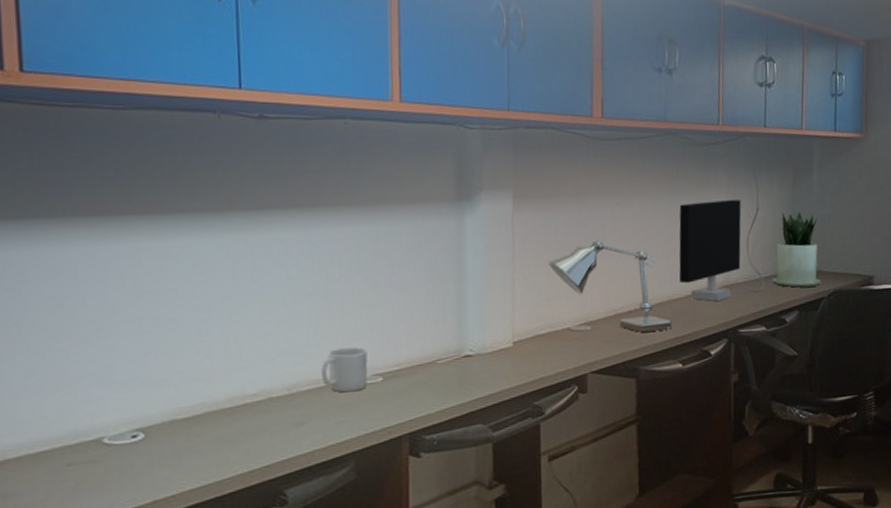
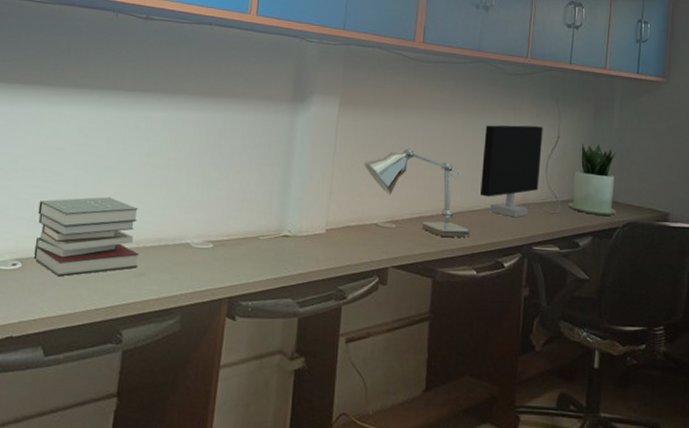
books: none [154,340,295,442] -> present [33,197,139,277]
mug: present [321,347,368,393] -> none [164,214,203,254]

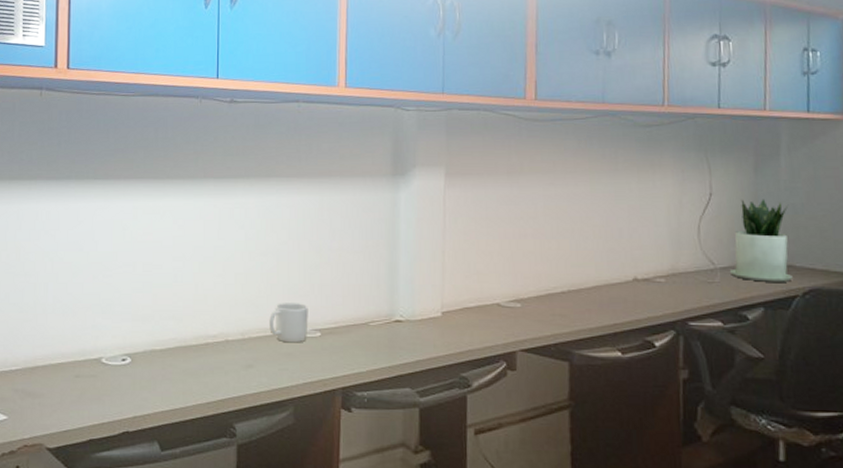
books: present [33,197,139,277] -> none [141,288,246,371]
mug: none [164,214,203,254] -> present [269,303,309,343]
desk lamp: present [365,148,470,238] -> none [479,218,610,315]
monitor: present [481,125,543,218] -> none [618,184,691,290]

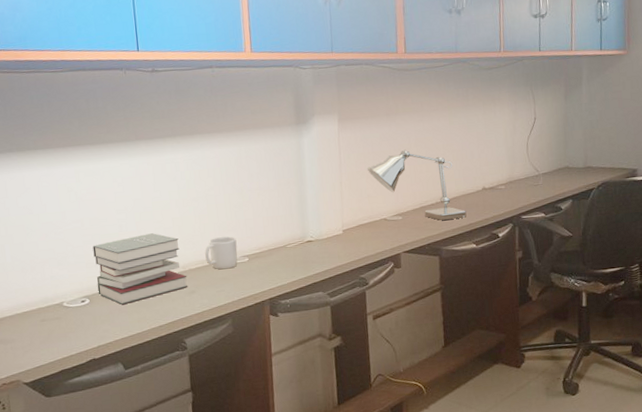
books: none [141,288,246,371] -> present [92,233,188,305]
desk lamp: none [479,218,610,315] -> present [368,149,467,220]
planter: present [729,199,794,282] -> none [548,119,592,181]

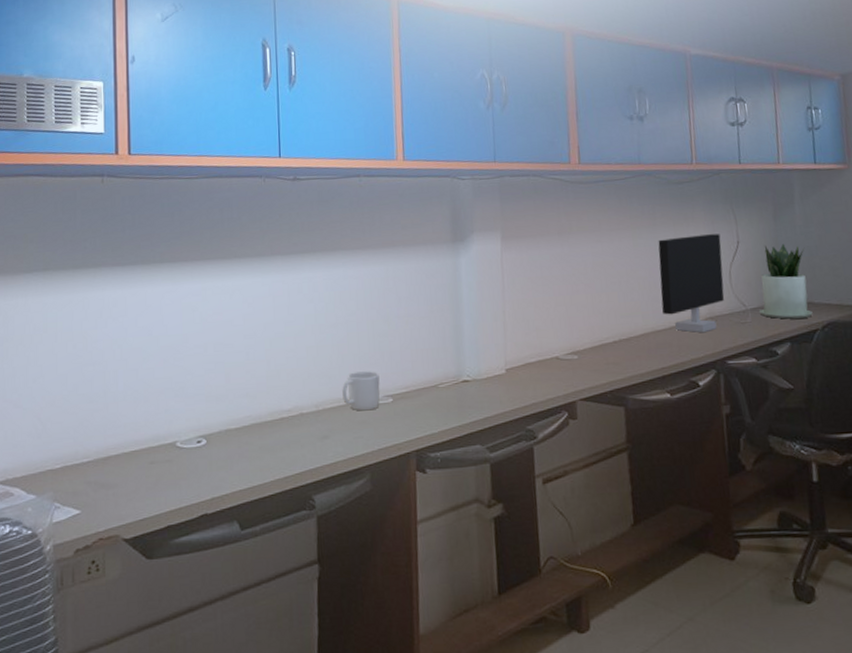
books: present [92,233,188,305] -> none [215,363,321,449]
desk lamp: present [368,149,467,220] -> none [536,274,658,362]
monitor: none [470,112,522,195] -> present [658,234,725,333]
planter: none [548,119,592,181] -> present [758,243,814,319]

